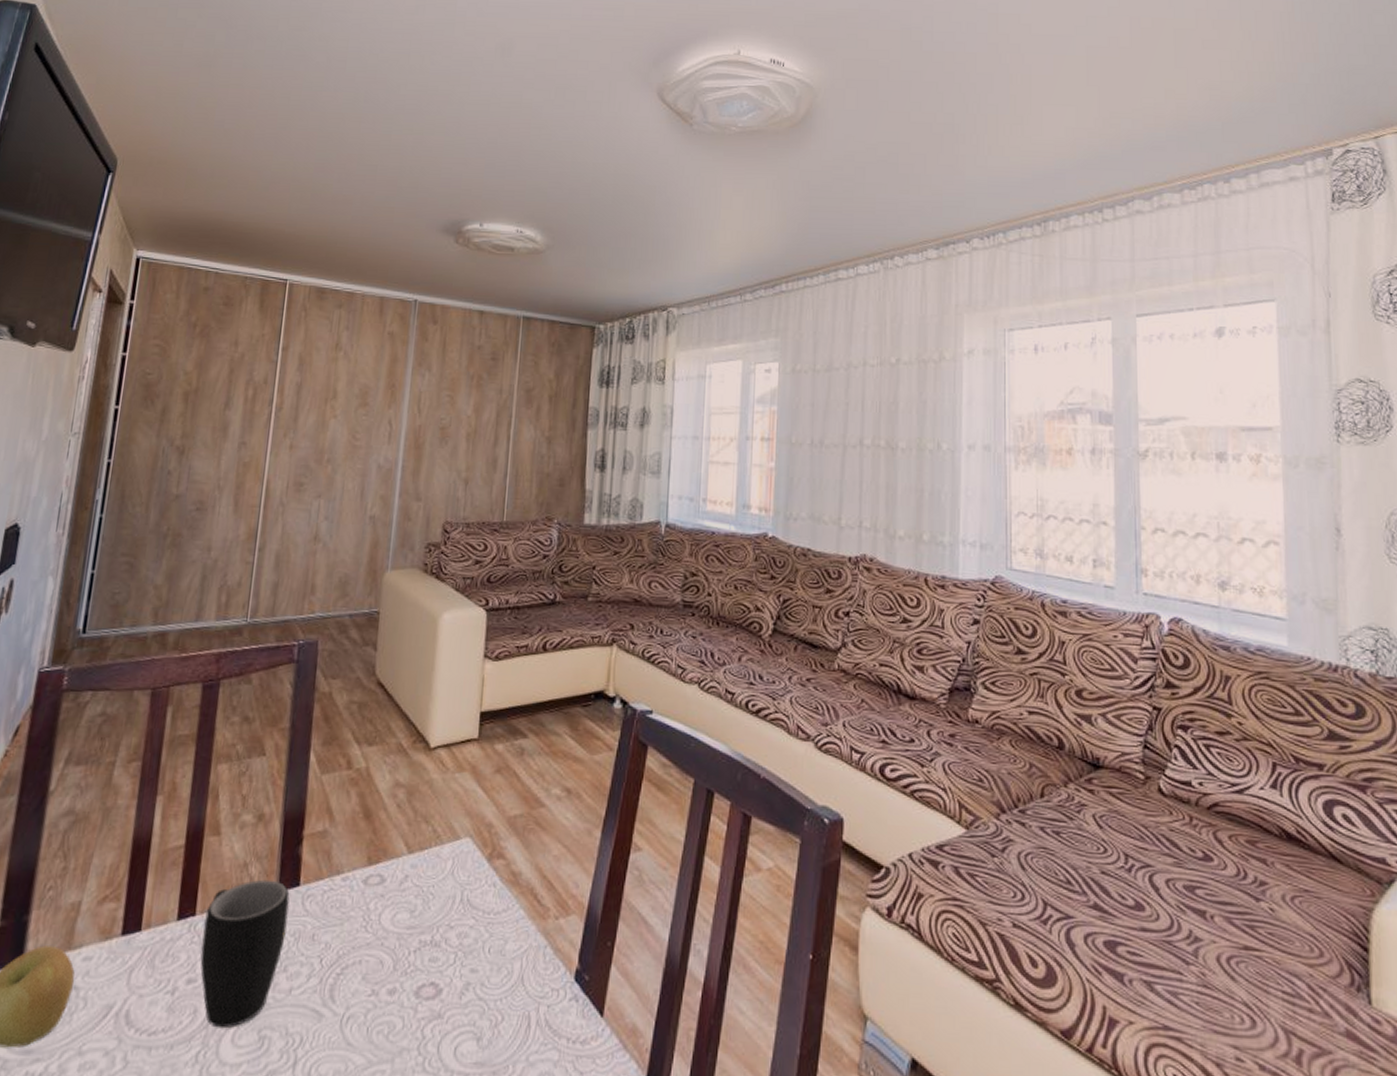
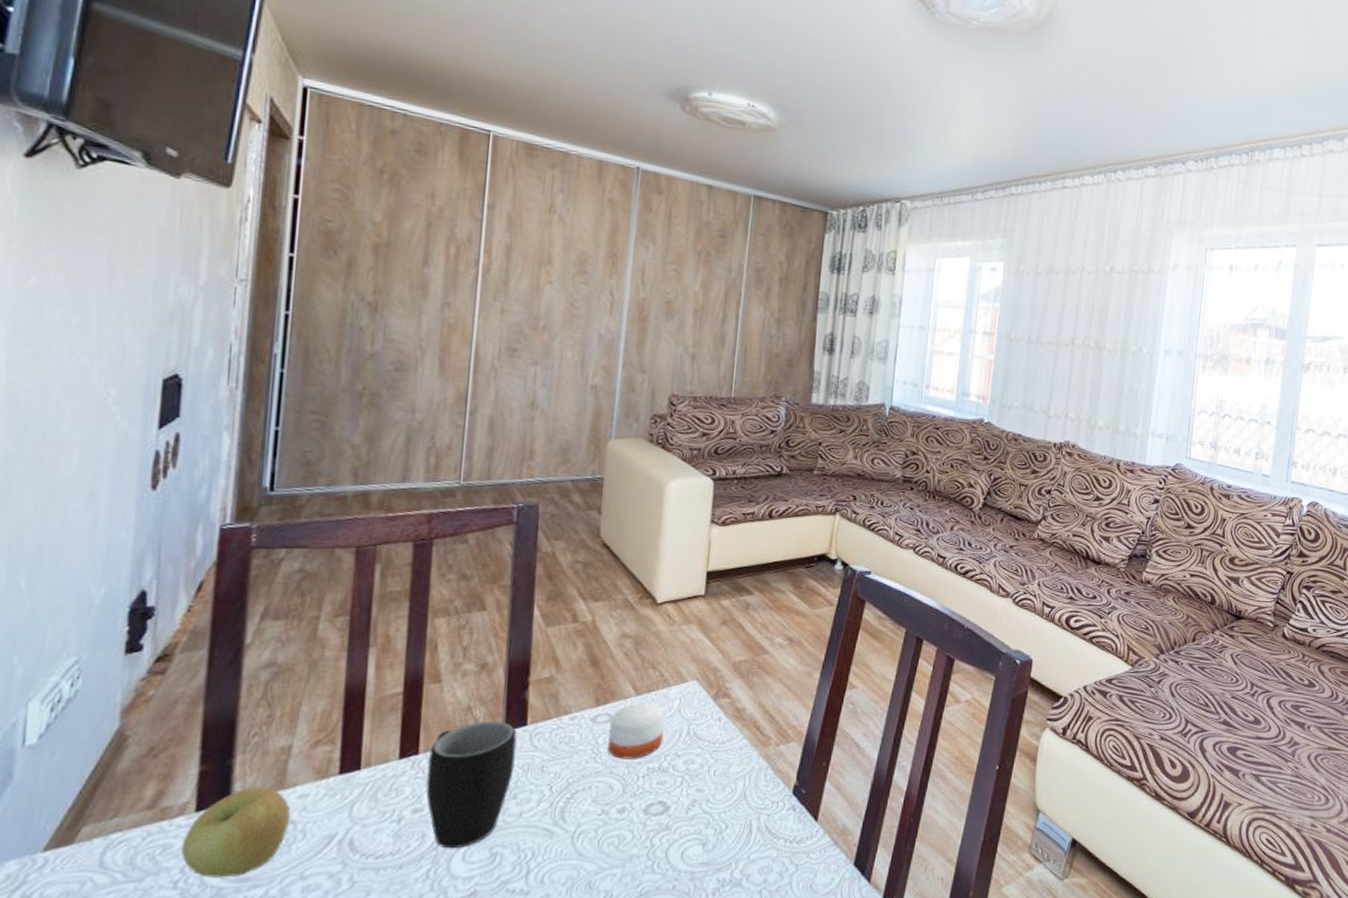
candle: none [379,862,439,930] -> present [608,702,666,759]

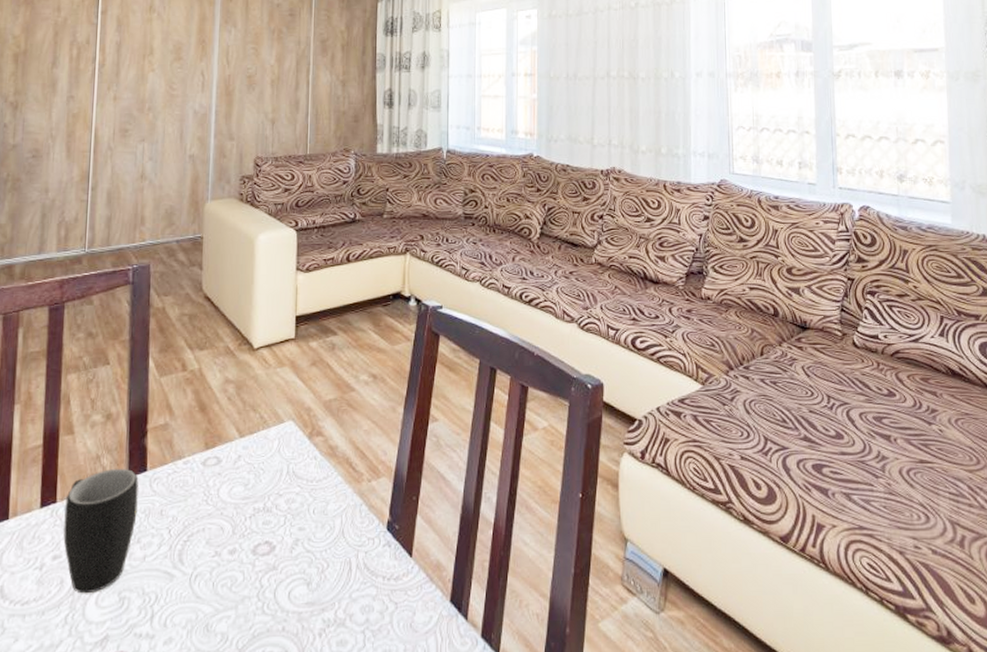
candle: present [608,702,666,759] -> none [218,444,267,500]

